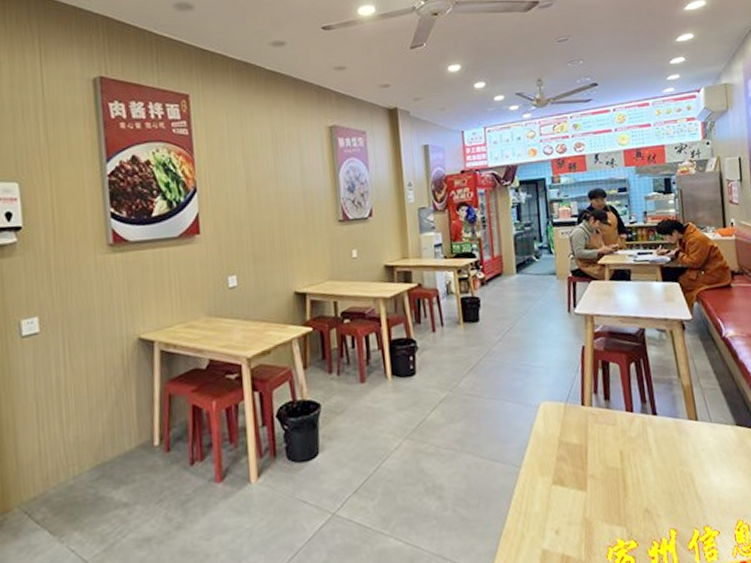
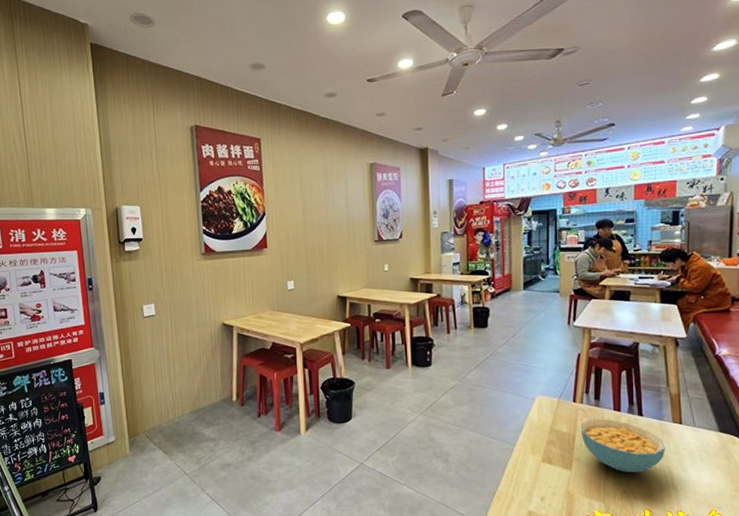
cereal bowl: none [591,422,684,486] -> present [580,418,665,472]

